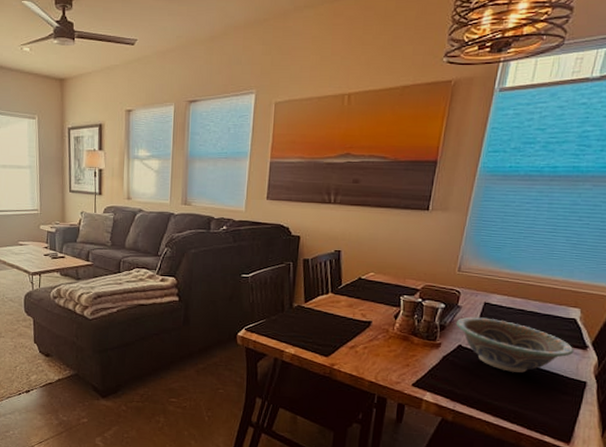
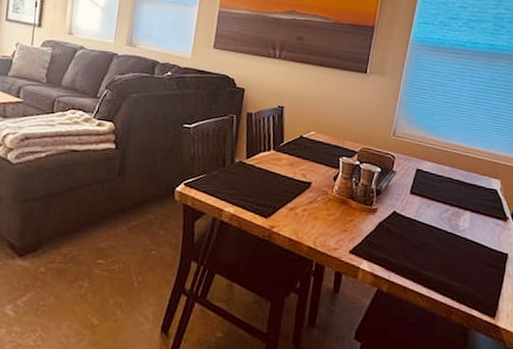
decorative bowl: present [456,316,574,373] -> none [391,182,496,243]

